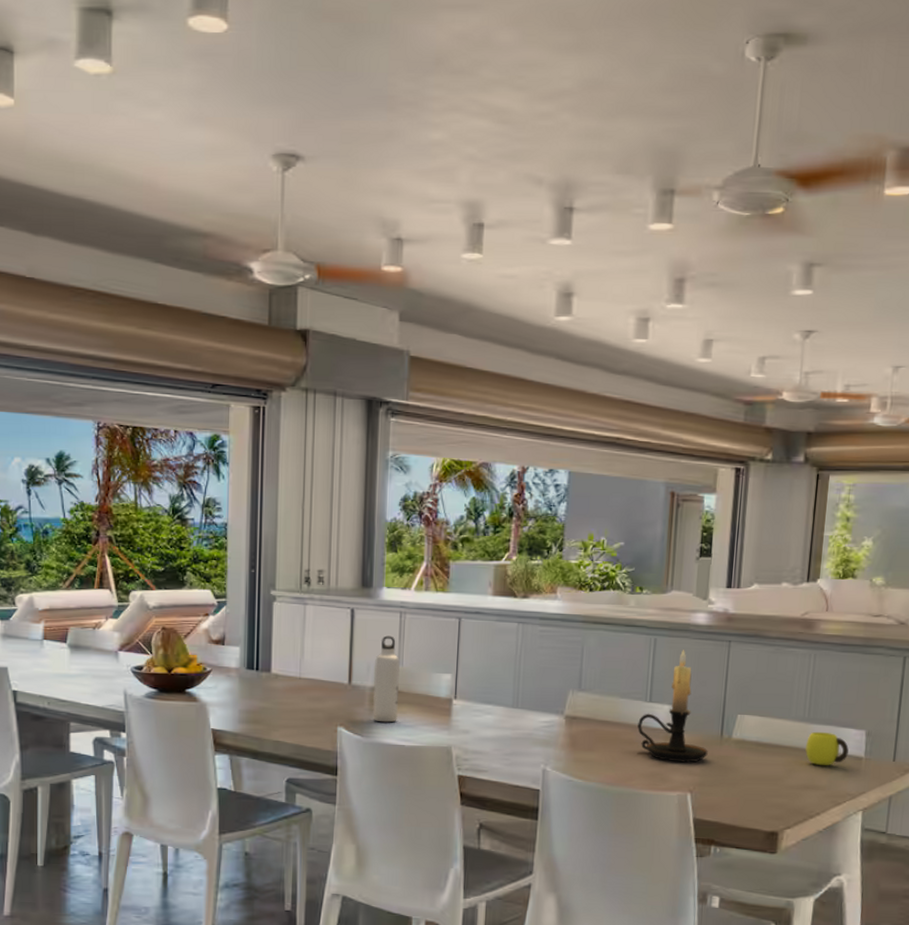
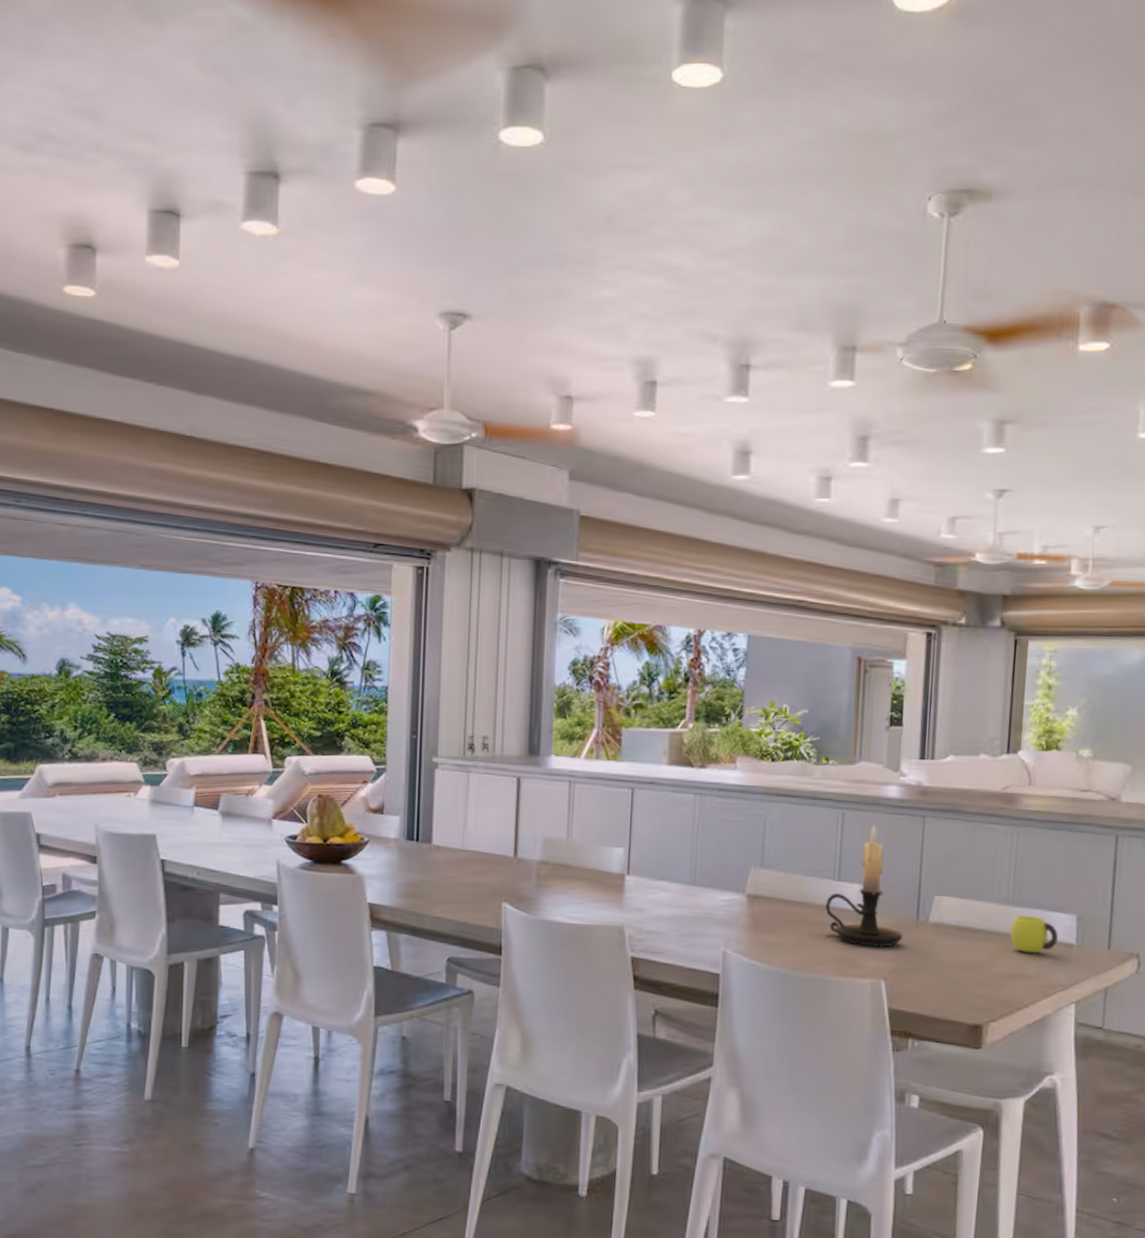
water bottle: present [373,635,401,723] -> none [540,806,570,899]

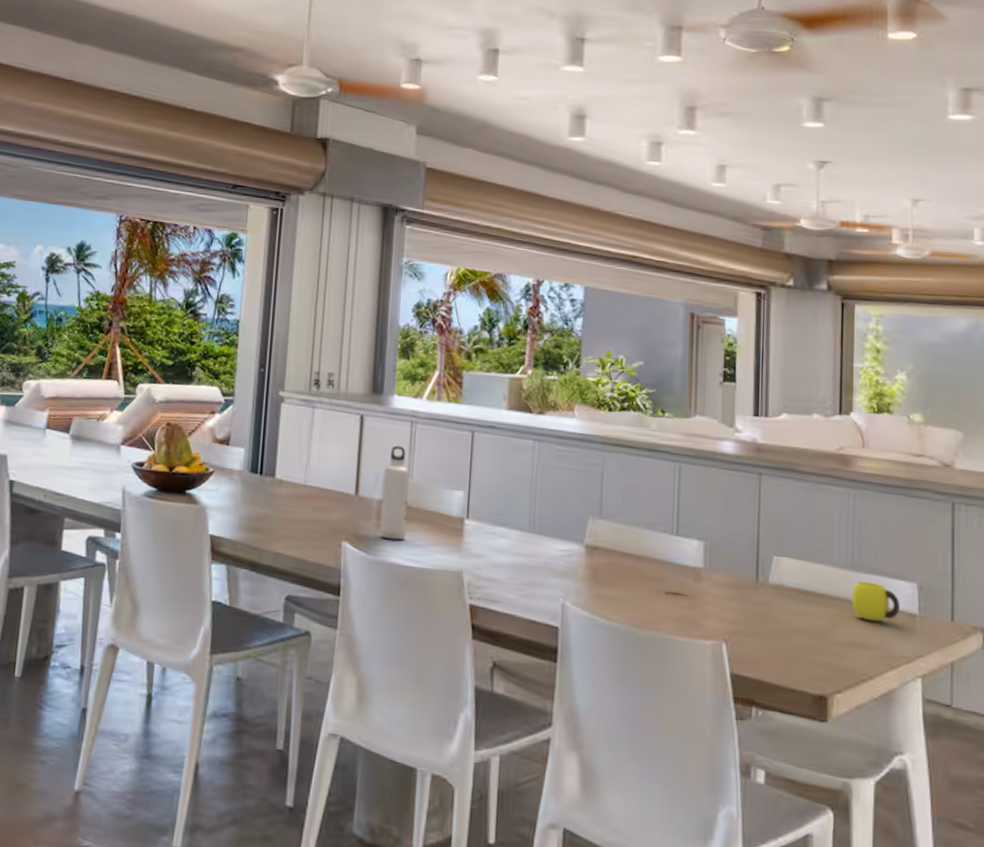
water bottle: none [540,806,570,899] -> present [380,445,410,541]
candle holder: present [825,825,903,947] -> none [664,480,743,608]

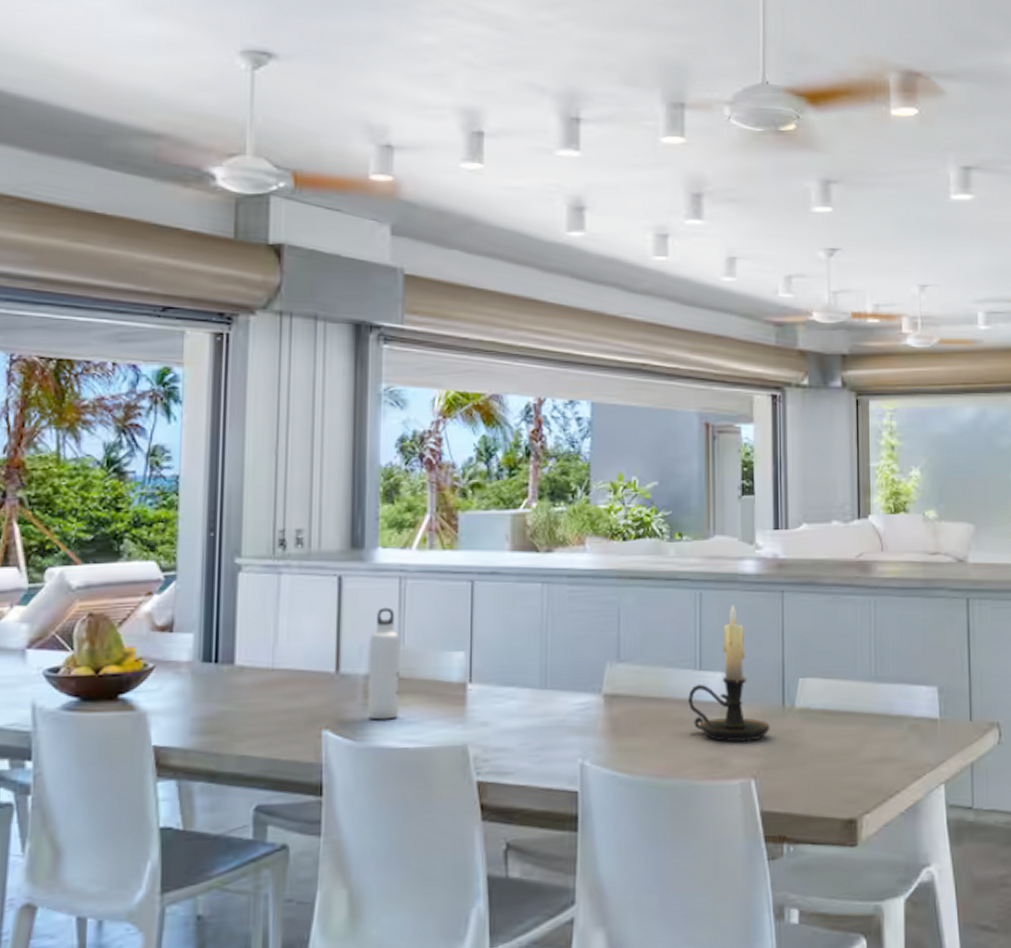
candle holder: none [664,480,743,608] -> present [688,604,770,742]
cup: present [851,581,900,622] -> none [876,691,922,733]

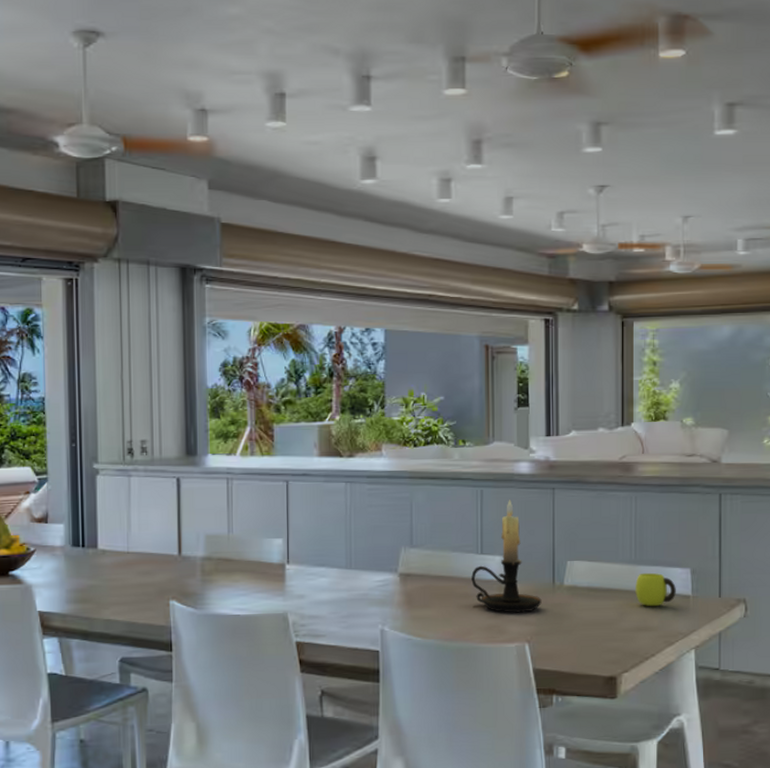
water bottle: present [367,607,402,720] -> none [204,503,231,593]
cup: none [876,691,922,733] -> present [635,572,676,607]

